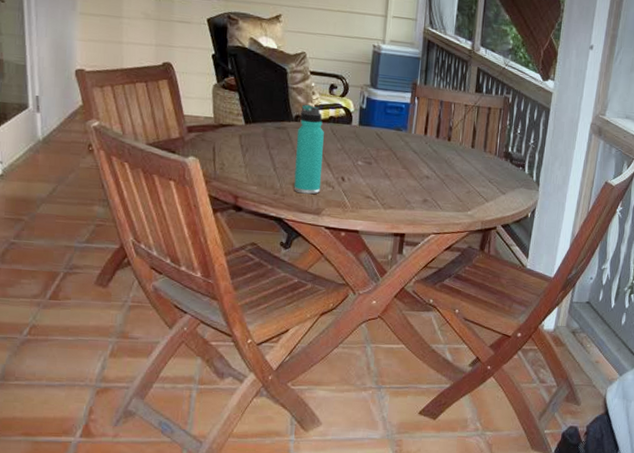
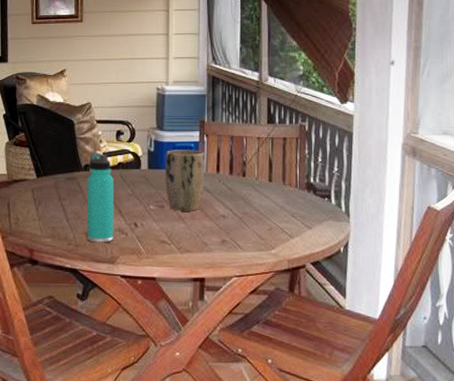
plant pot: none [374,108,415,170] -> present [165,150,206,211]

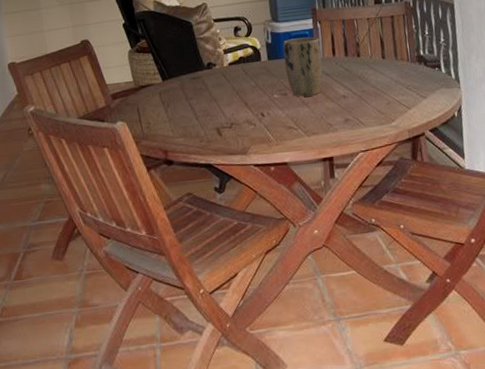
thermos bottle: present [87,153,114,243] -> none [211,50,244,137]

